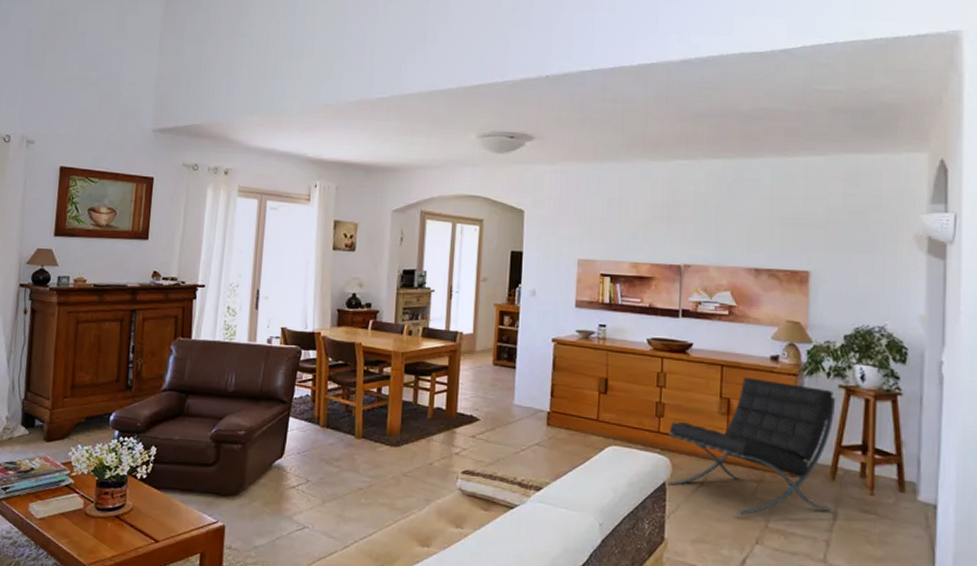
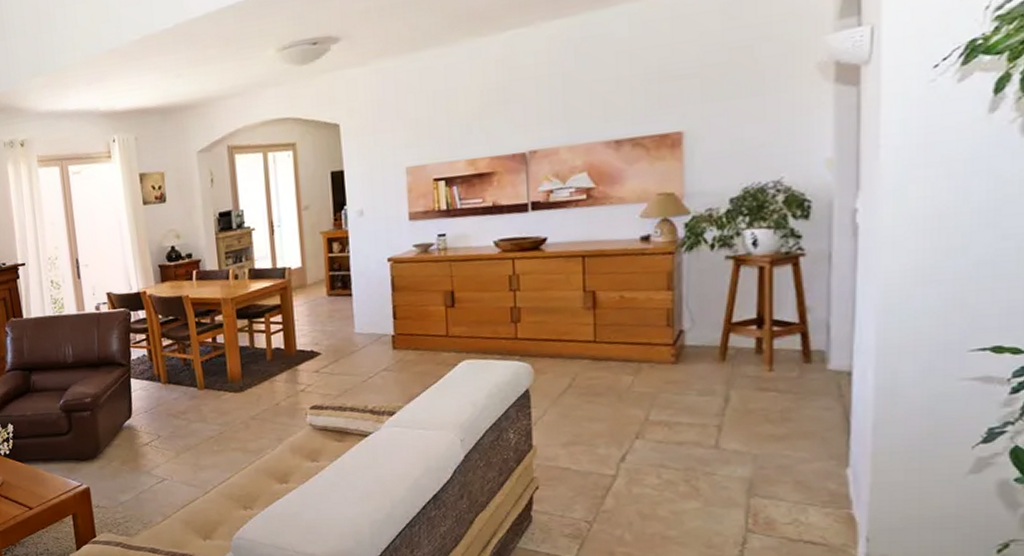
lounge chair: present [666,377,836,516] -> none [527,263,723,412]

